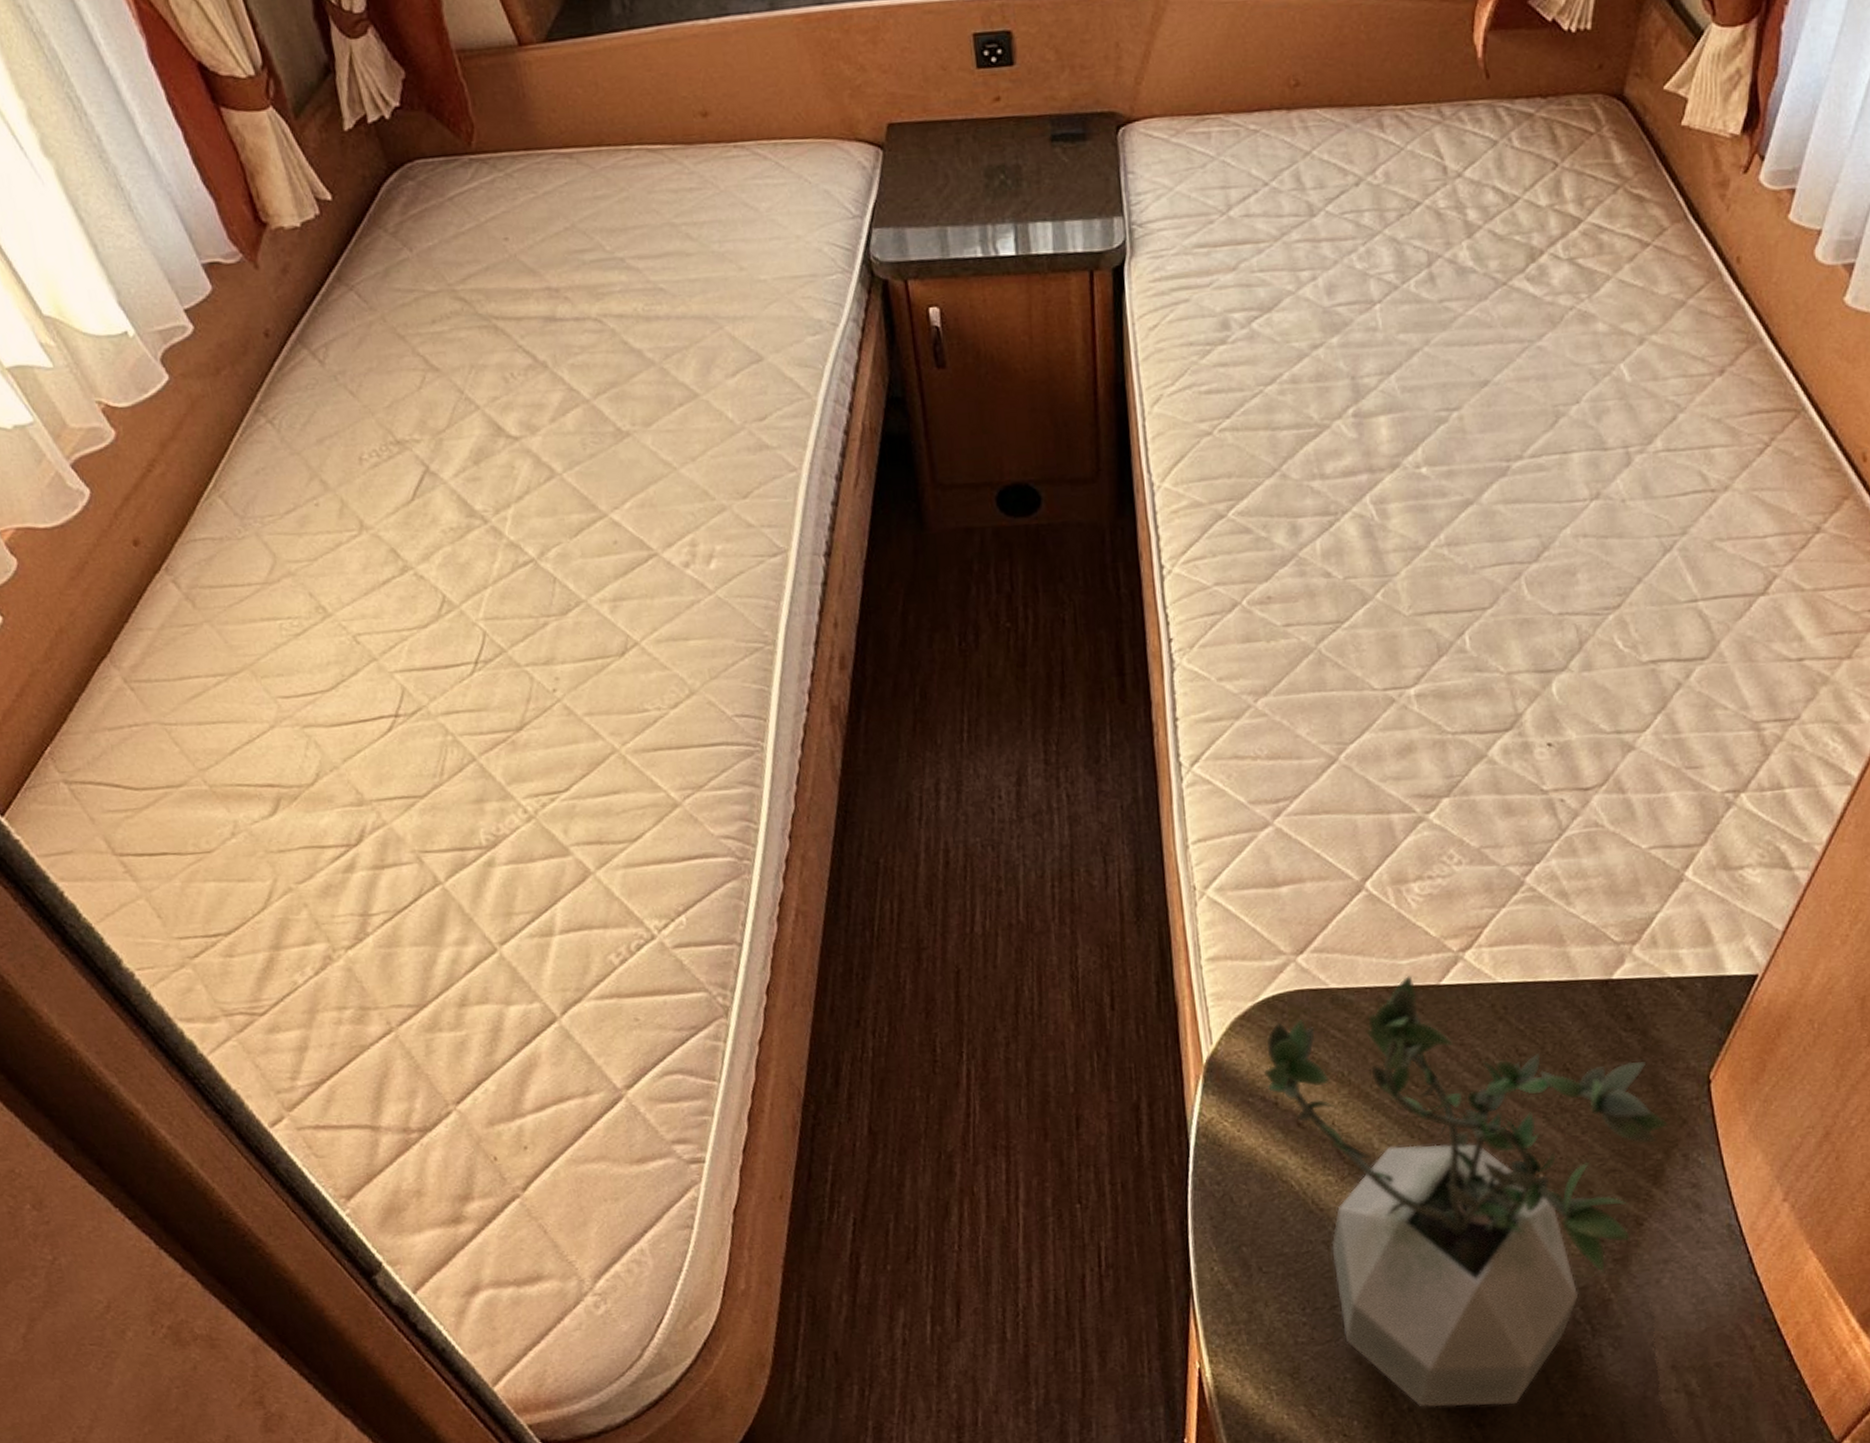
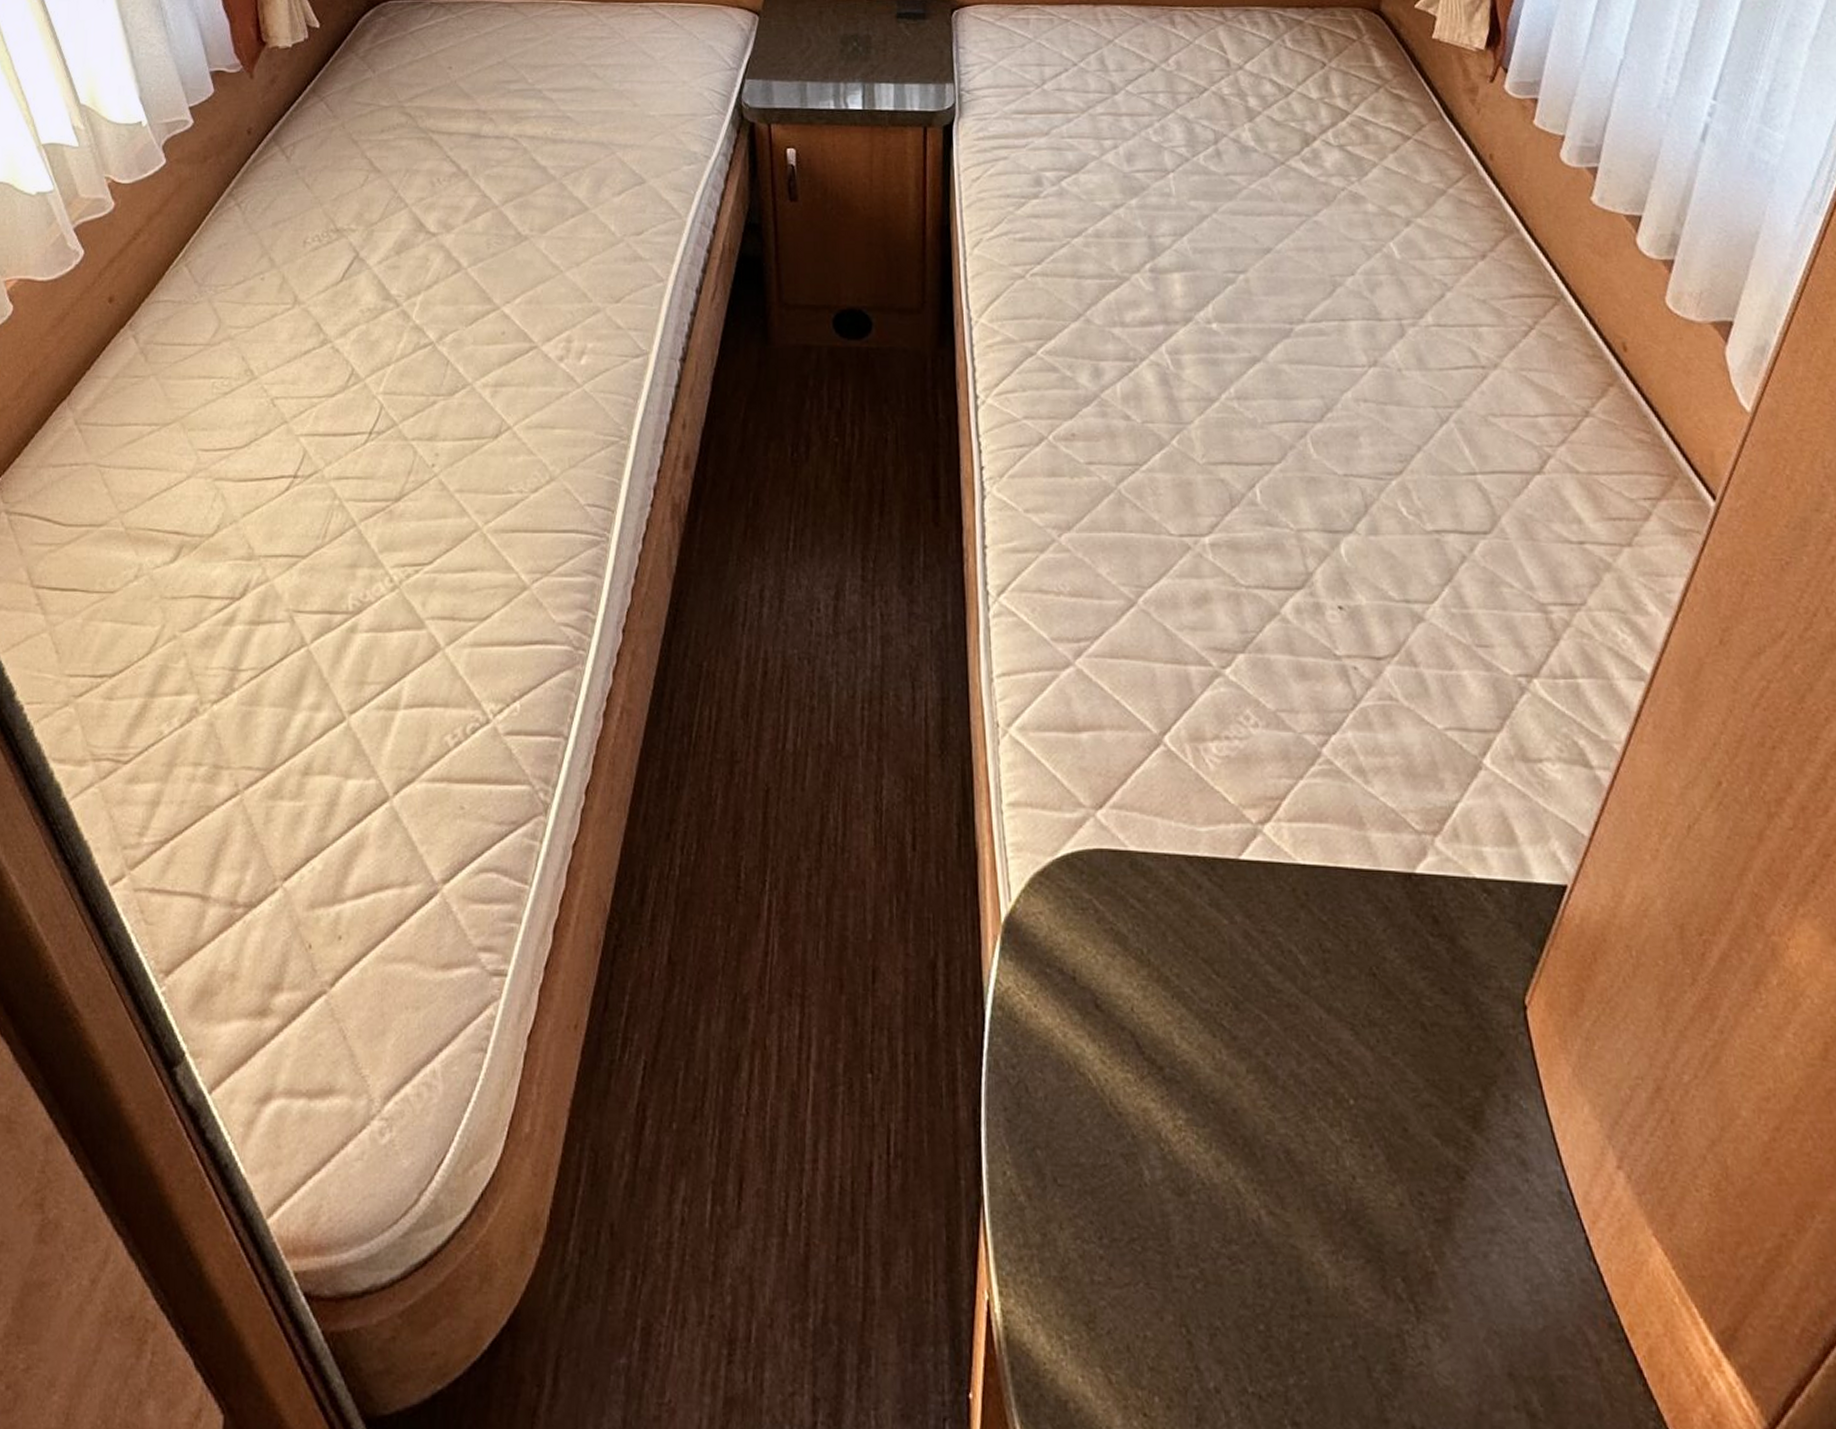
potted plant: present [1263,975,1668,1408] -> none [1061,844,1484,1401]

